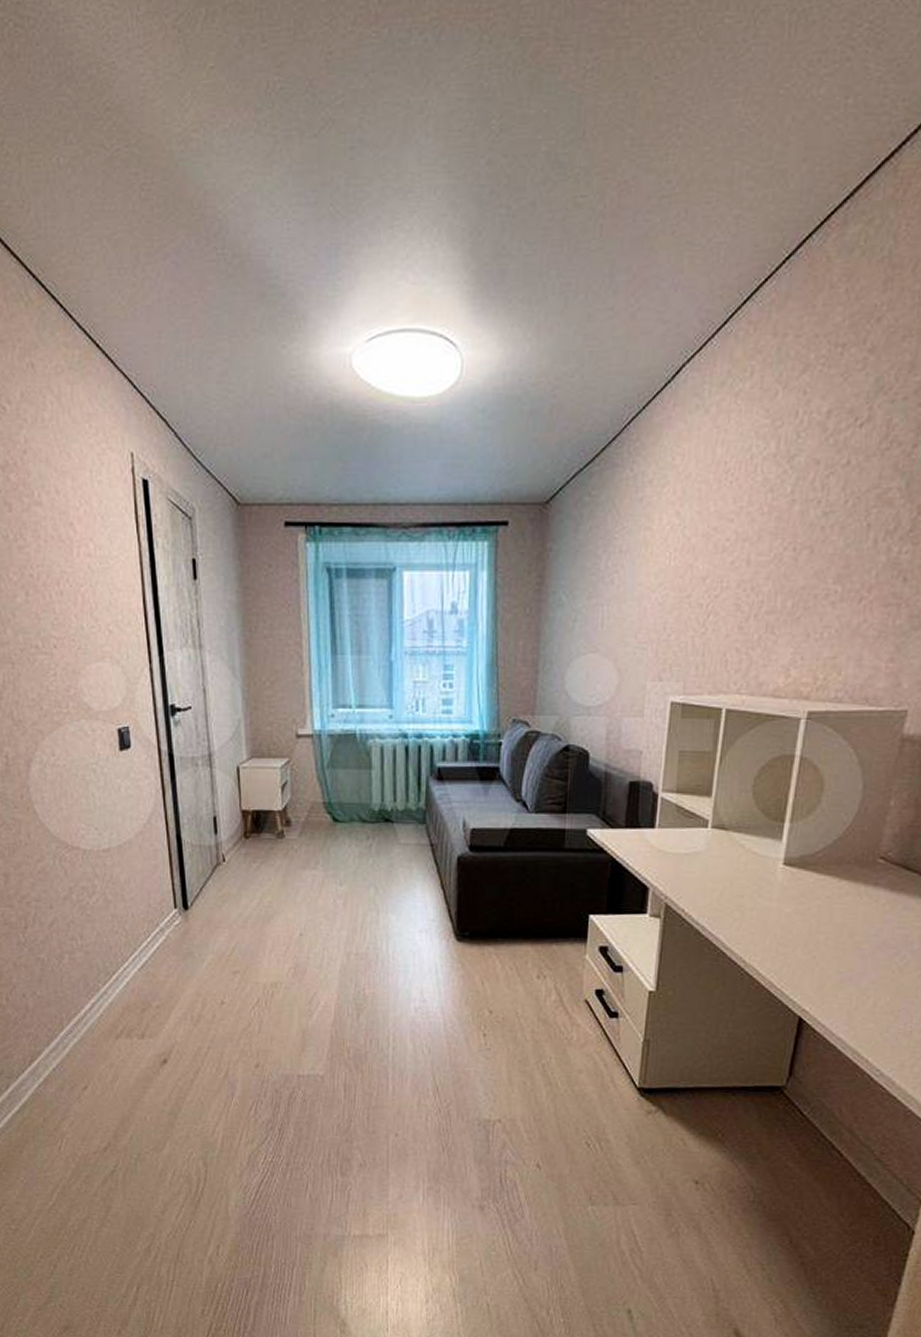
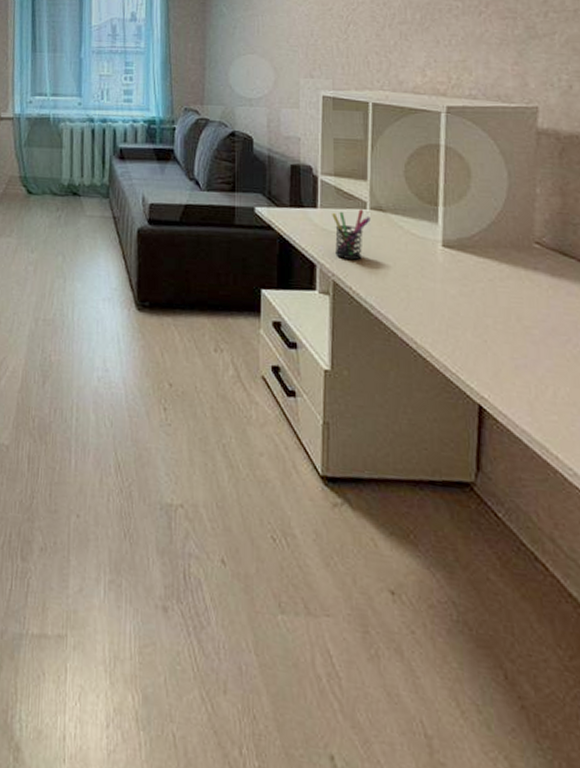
pen holder: none [669,828,711,883] -> present [332,209,371,261]

